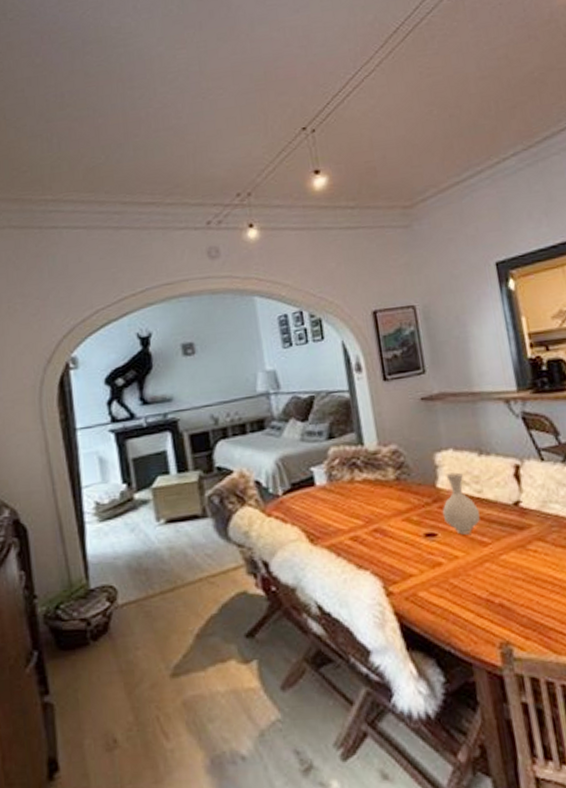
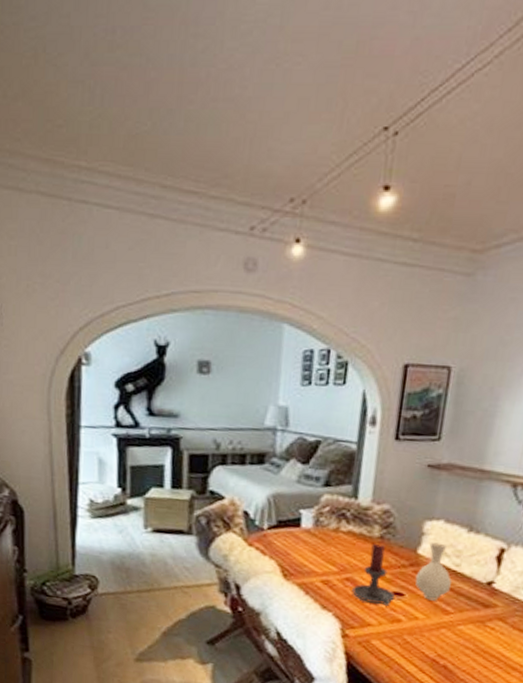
candle holder: none [383,486,428,551] -> present [352,543,395,606]

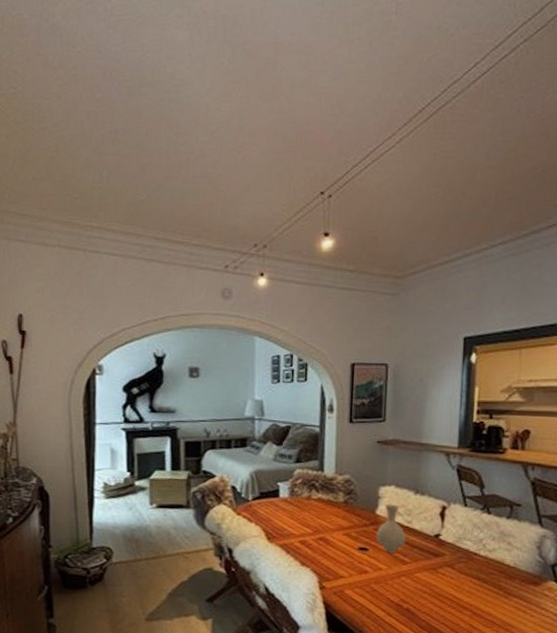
candle holder: present [352,543,395,606] -> none [325,507,360,560]

